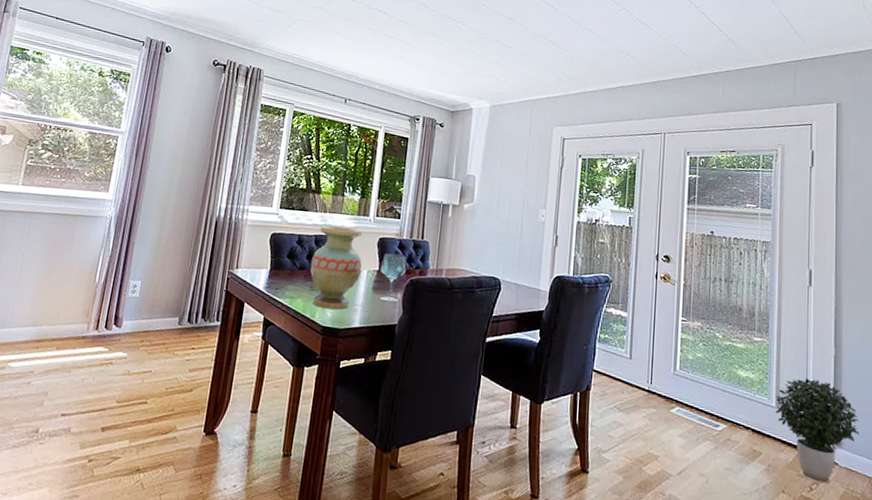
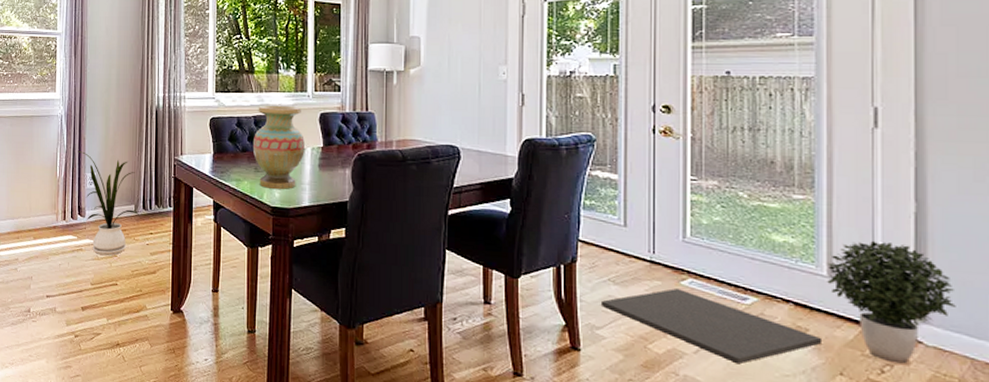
house plant: none [122,256,185,371] -> present [78,151,139,256]
wine glass: present [379,253,406,303] -> none [324,129,352,179]
doormat: none [607,416,771,484] -> present [600,288,823,364]

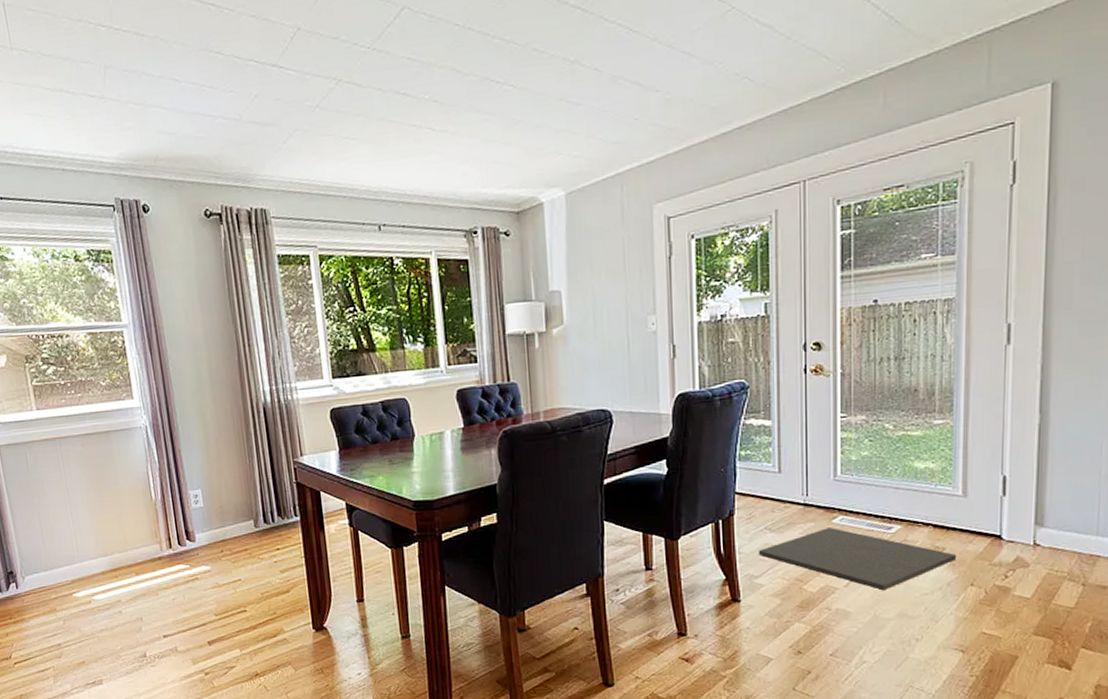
house plant: present [78,151,139,256] -> none [174,466,260,581]
vase: present [252,105,305,189] -> none [383,385,444,481]
potted plant: present [827,240,956,364] -> none [962,455,1069,567]

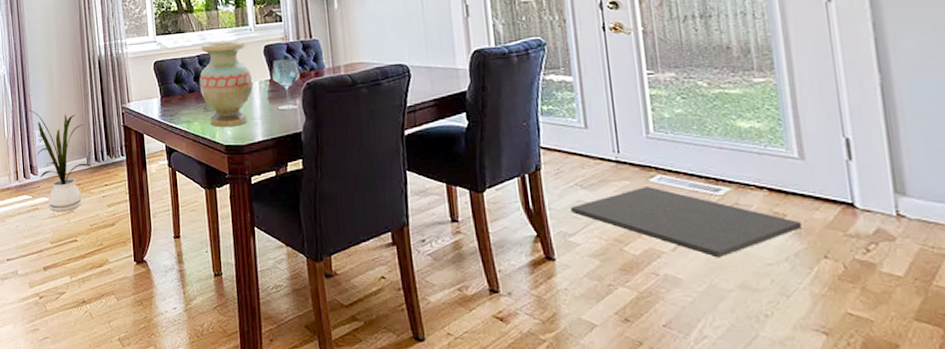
house plant: none [174,466,260,581] -> present [24,109,92,212]
vase: none [383,385,444,481] -> present [199,41,253,127]
wine glass: none [465,404,496,462] -> present [271,59,300,111]

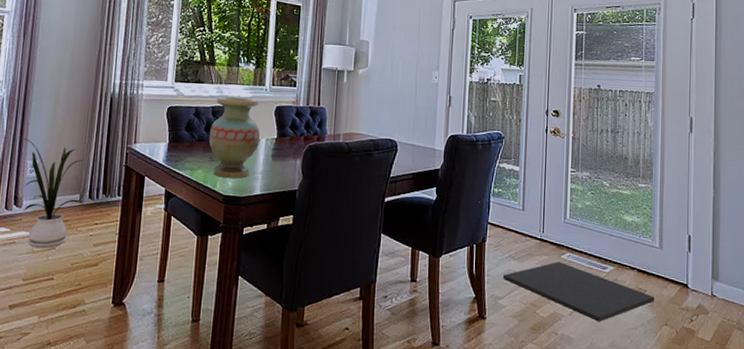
wine glass: present [271,59,300,111] -> none [278,121,304,169]

